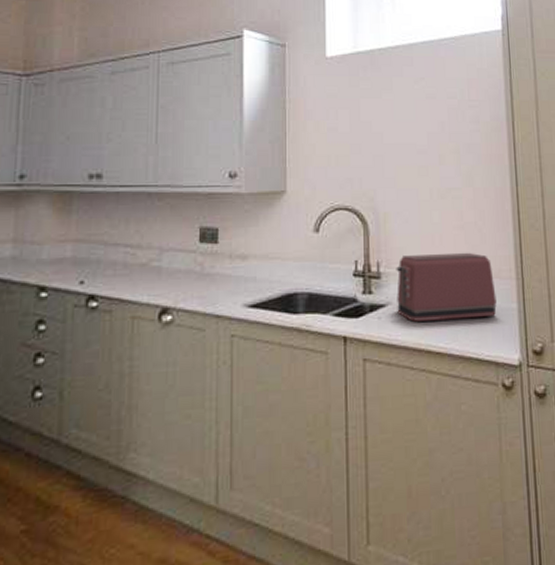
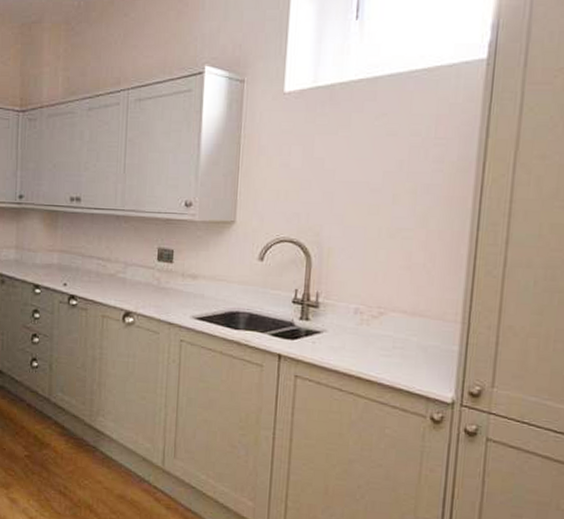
toaster: present [396,252,497,322] -> none [332,289,437,355]

